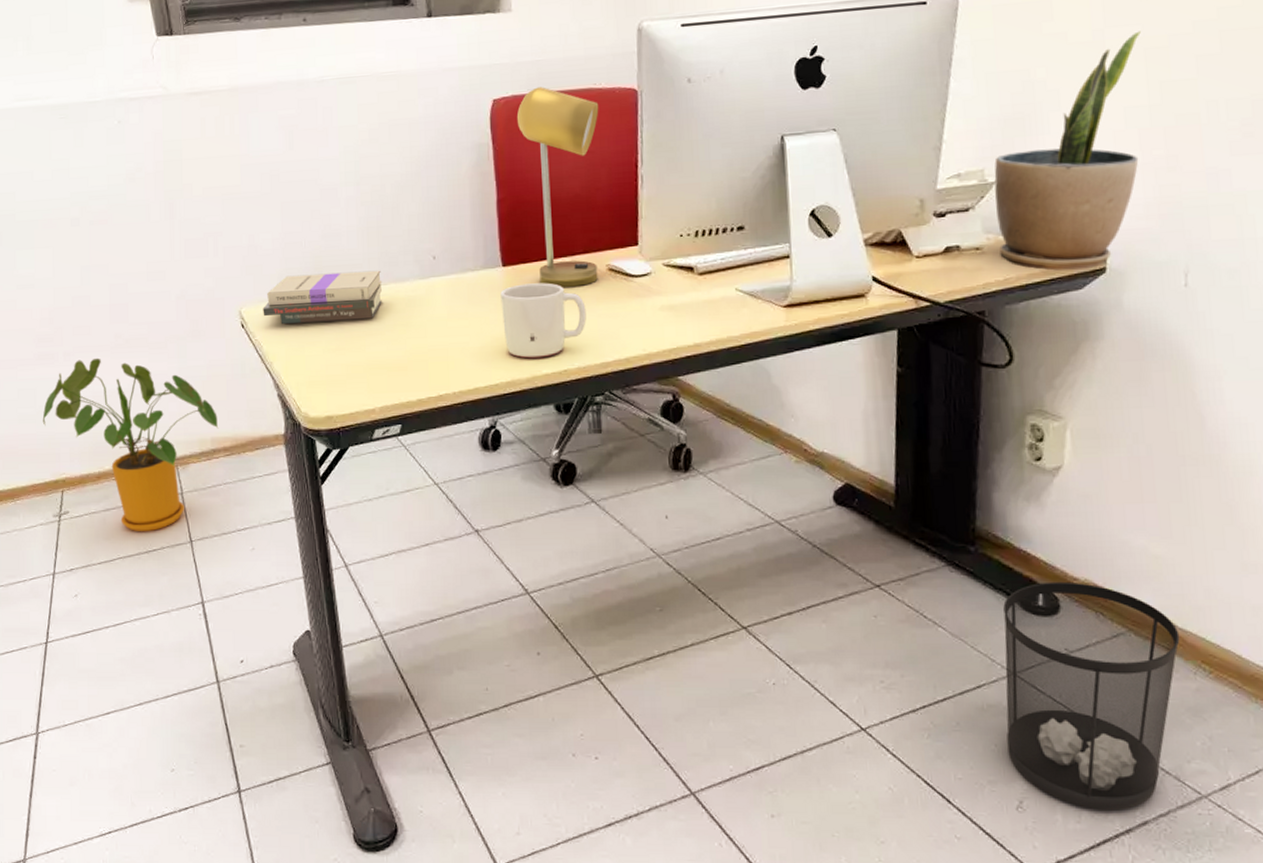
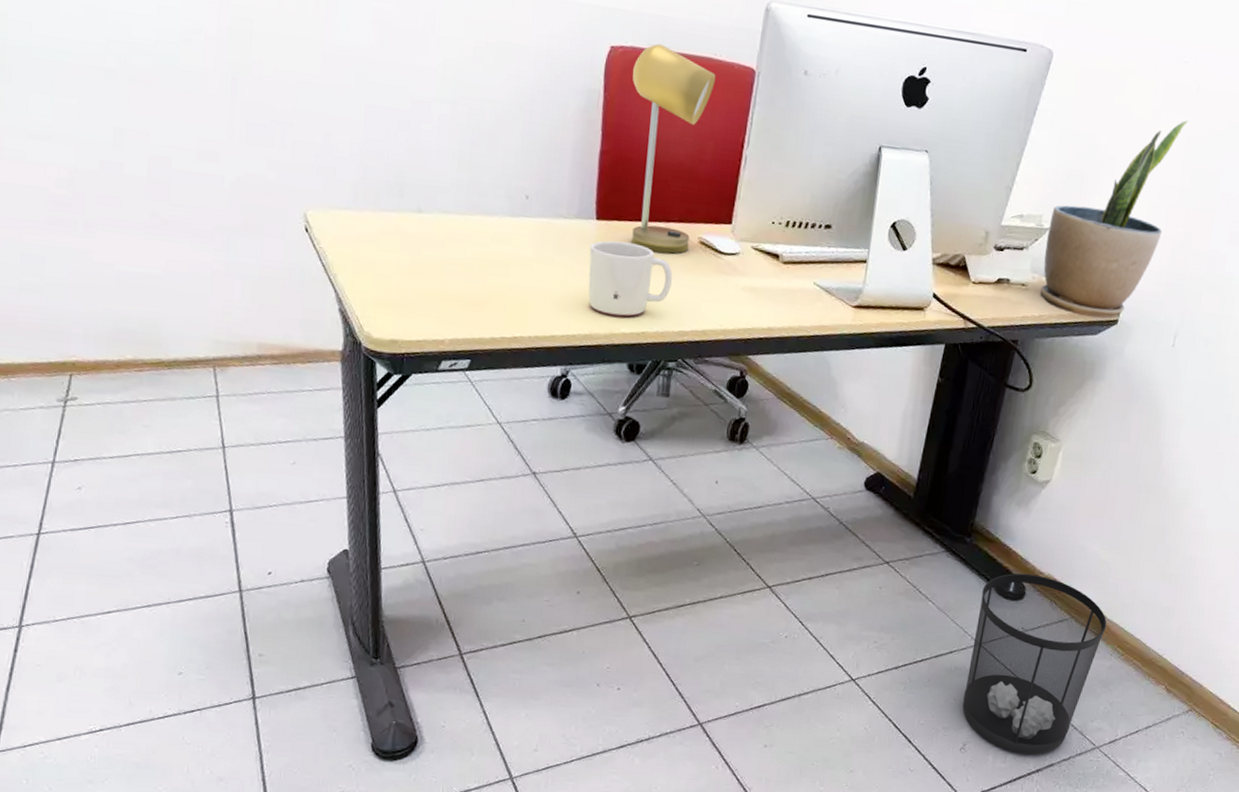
house plant: present [42,357,219,532] -> none [50,233,268,431]
books: present [263,270,383,324] -> none [331,185,469,248]

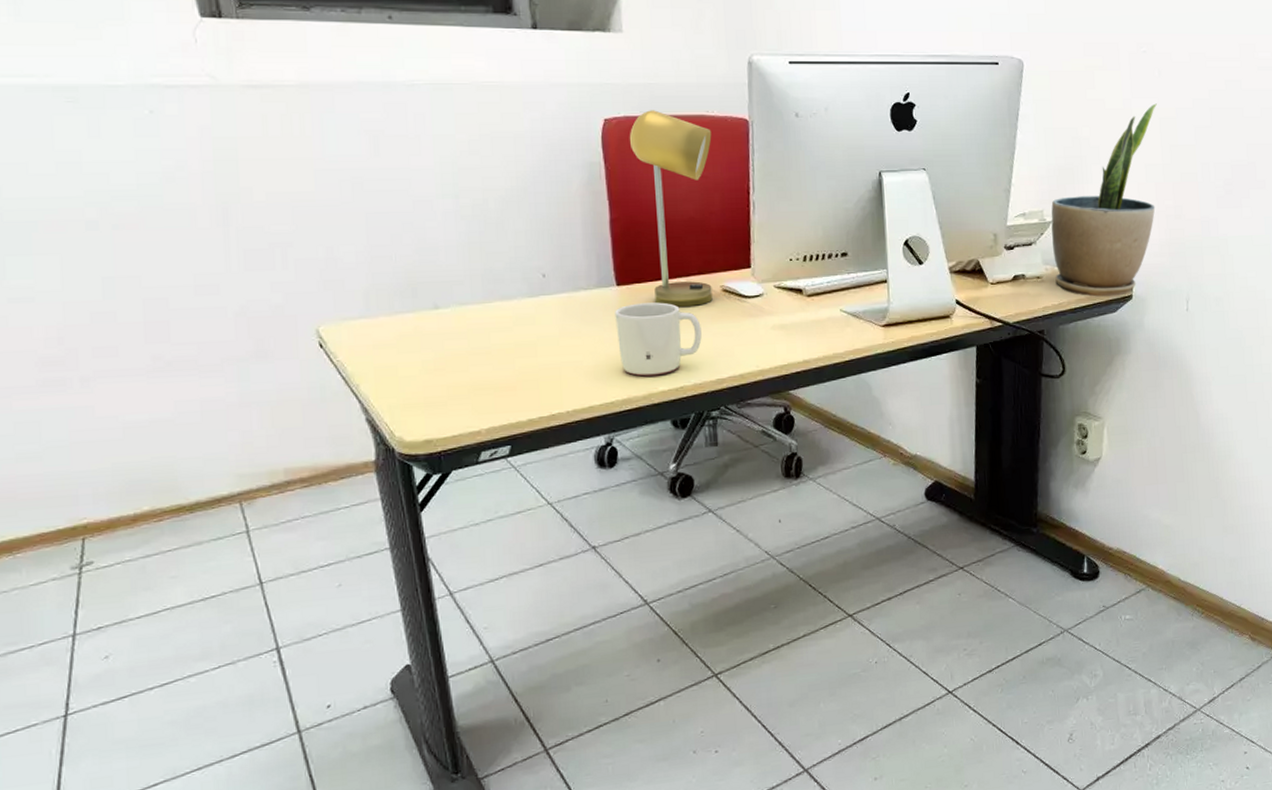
waste bin: present [962,573,1107,755] -> none [1058,551,1183,733]

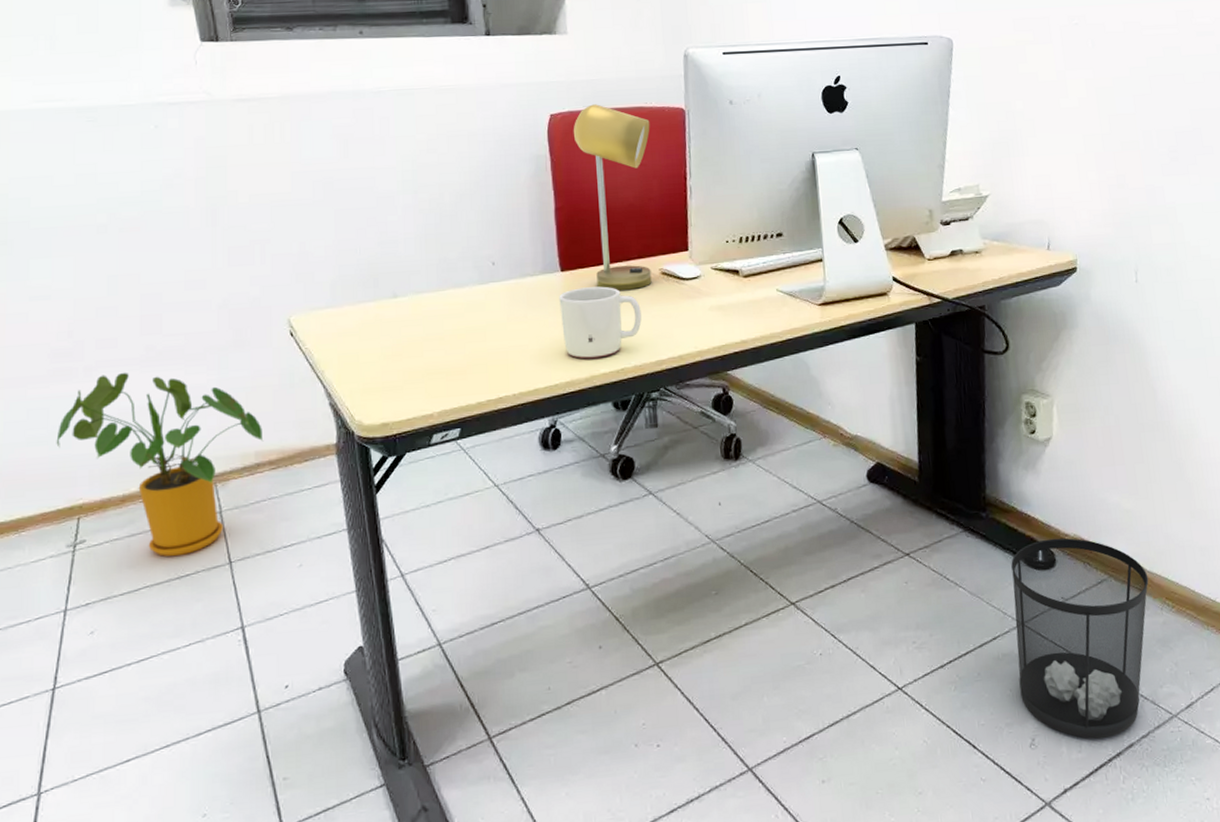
house plant: none [51,383,294,578] -> present [56,372,264,557]
potted plant: present [1051,103,1157,297] -> none [987,74,1097,271]
waste bin: none [1058,551,1183,733] -> present [1011,538,1149,739]

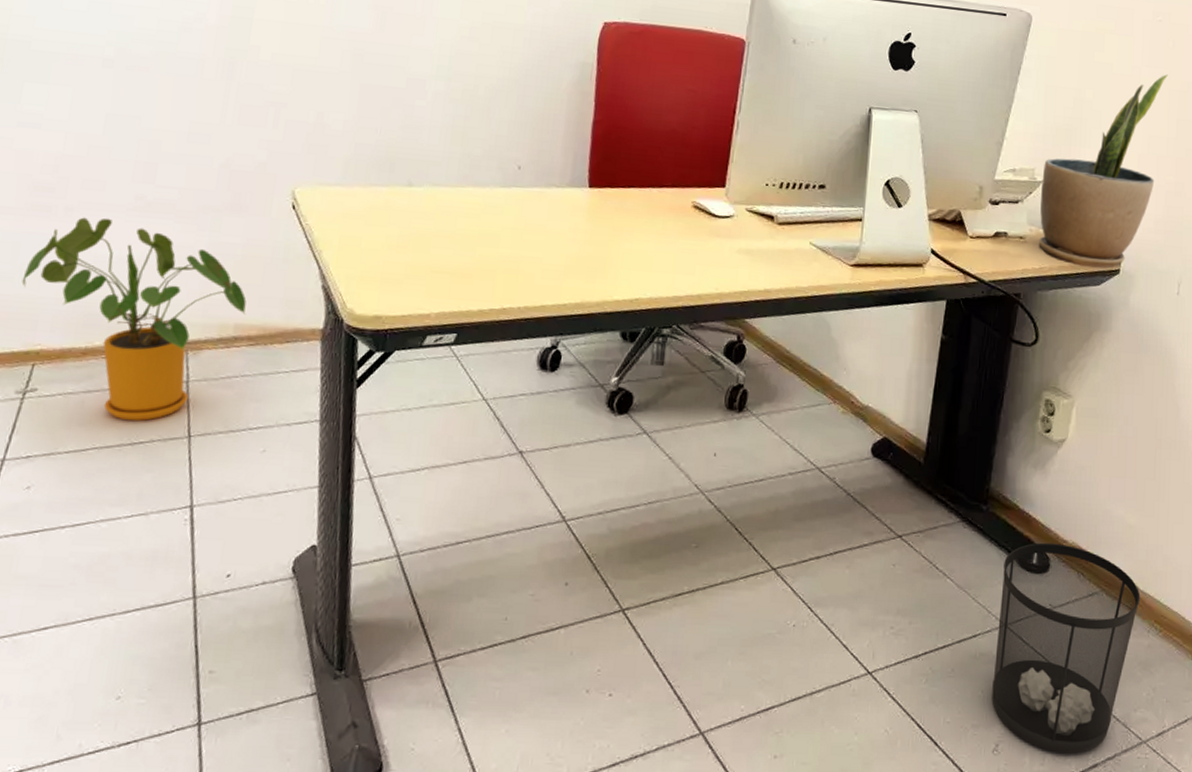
mug: present [559,286,642,359] -> none [580,207,666,284]
desk lamp: present [573,104,652,290] -> none [624,19,707,219]
potted plant: none [987,74,1097,271] -> present [1039,74,1168,269]

